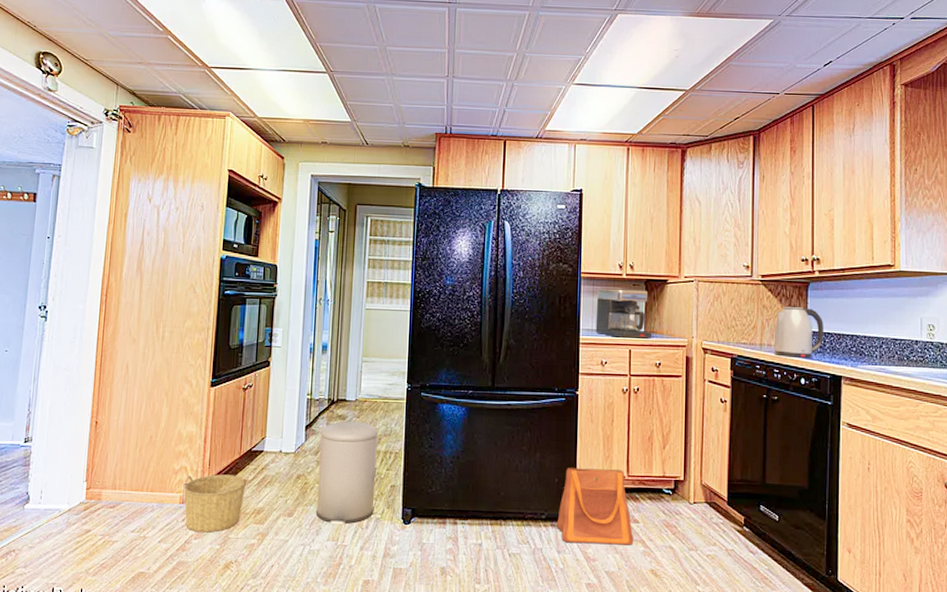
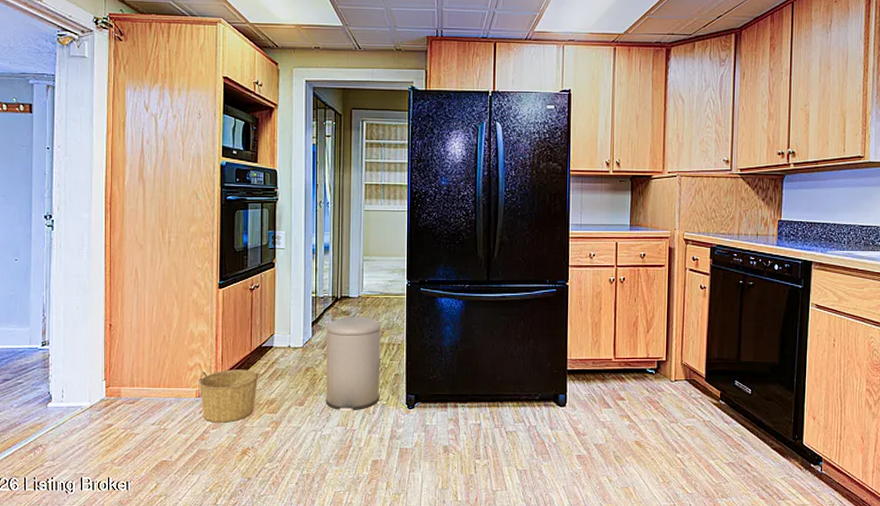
shopping bag: present [556,468,634,546] -> none [548,353,620,420]
coffee maker: present [595,288,653,339] -> none [584,185,638,233]
kettle: present [773,306,823,359] -> none [750,197,797,247]

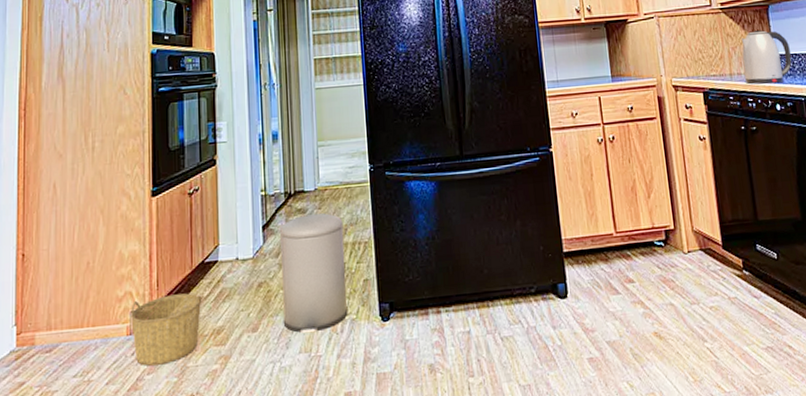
kettle: none [750,197,797,247] -> present [741,30,792,85]

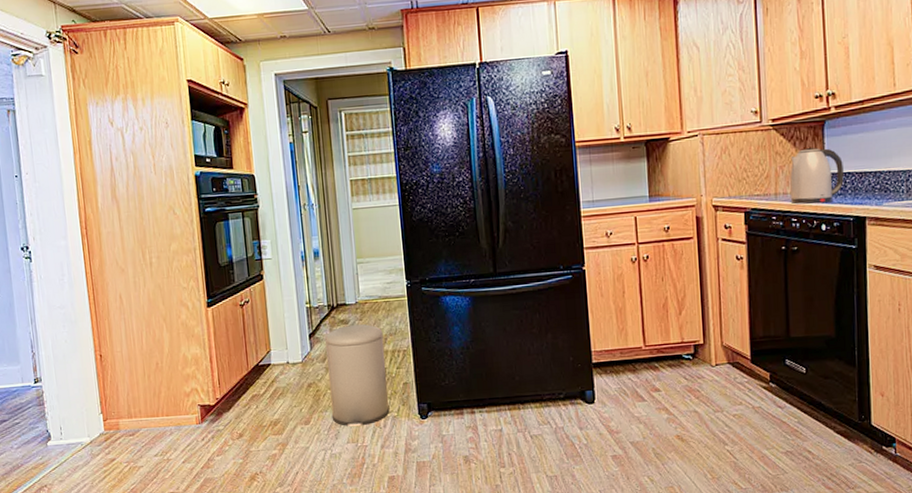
basket: present [131,293,202,366] -> none [198,391,260,449]

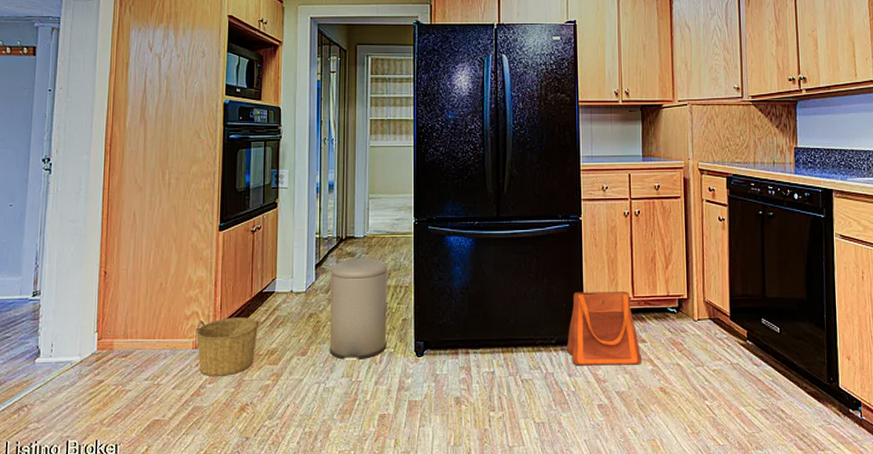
basket: none [198,391,260,449] -> present [196,317,259,376]
shopping bag: none [575,341,657,419] -> present [566,291,642,366]
kettle: present [790,148,844,205] -> none [767,124,813,175]

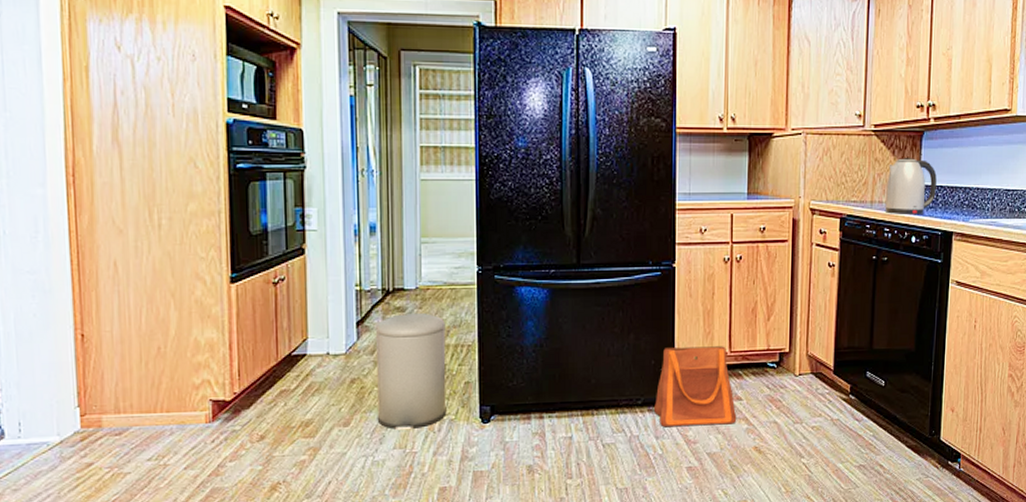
basket: present [196,317,259,376] -> none [209,385,289,454]
kettle: none [767,124,813,175] -> present [884,158,937,215]

